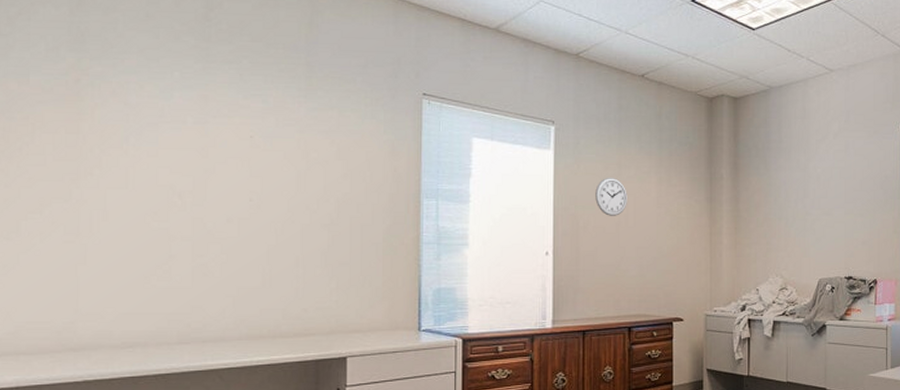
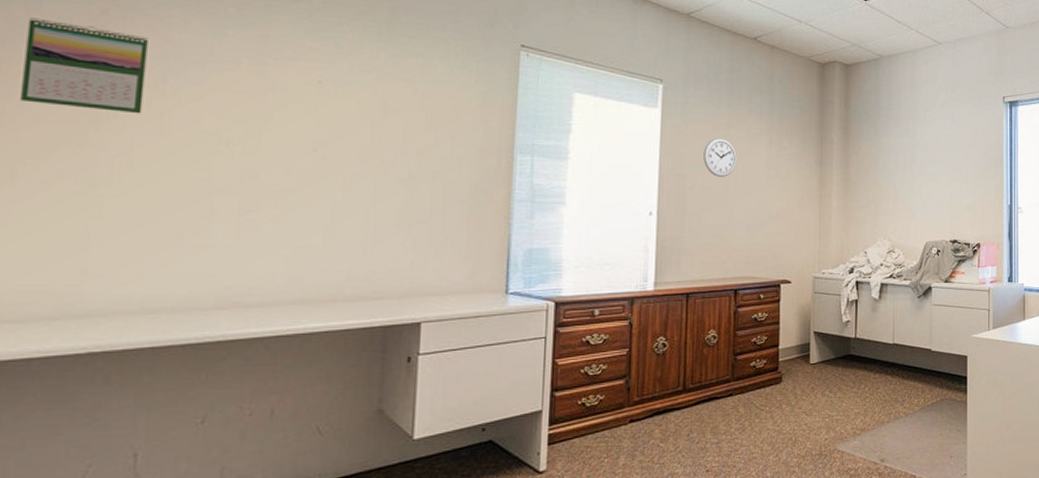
calendar: none [19,89,112,172] -> present [21,17,148,114]

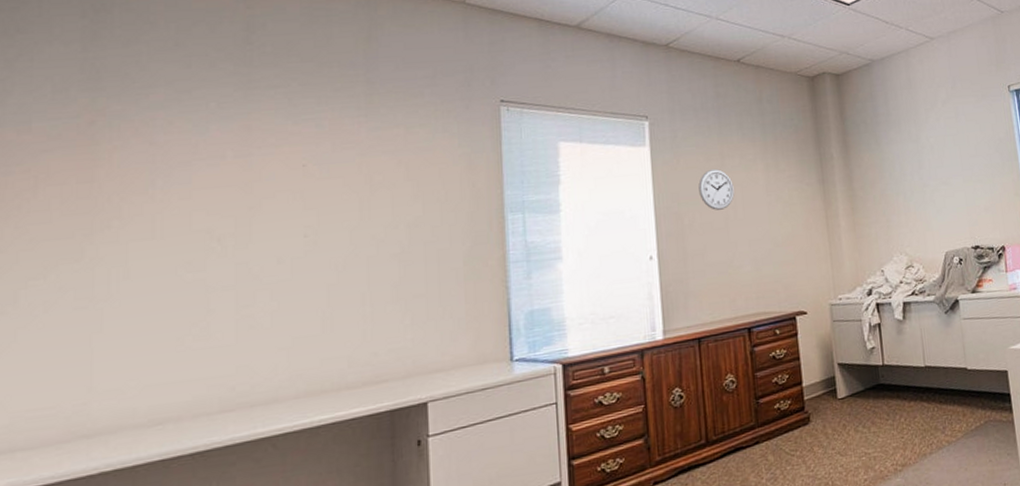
calendar: present [21,17,148,114] -> none [18,138,135,224]

